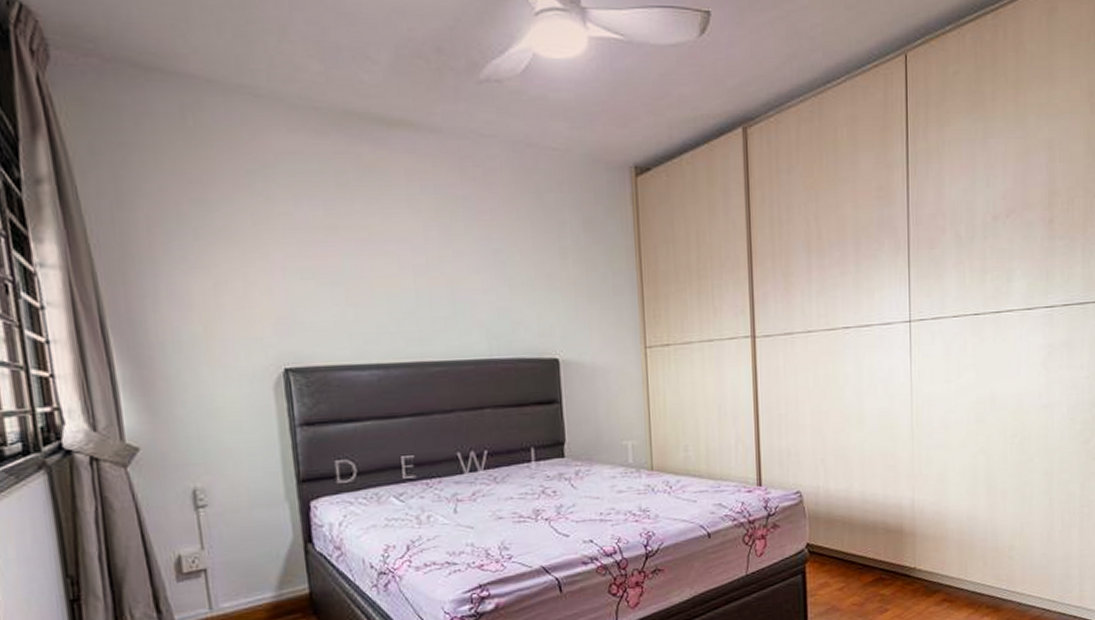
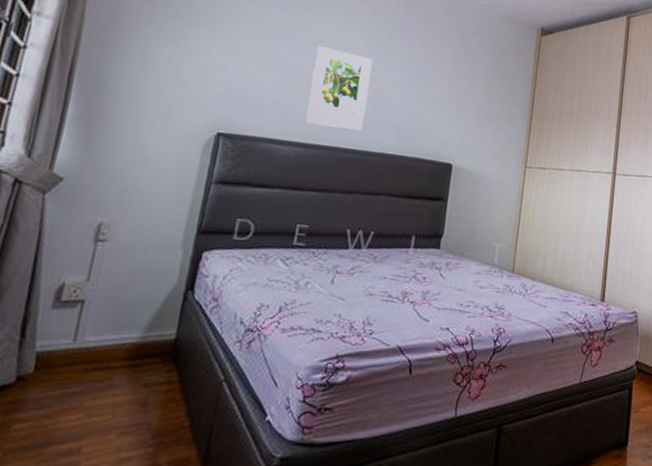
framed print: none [368,242,445,340] -> present [305,46,373,131]

